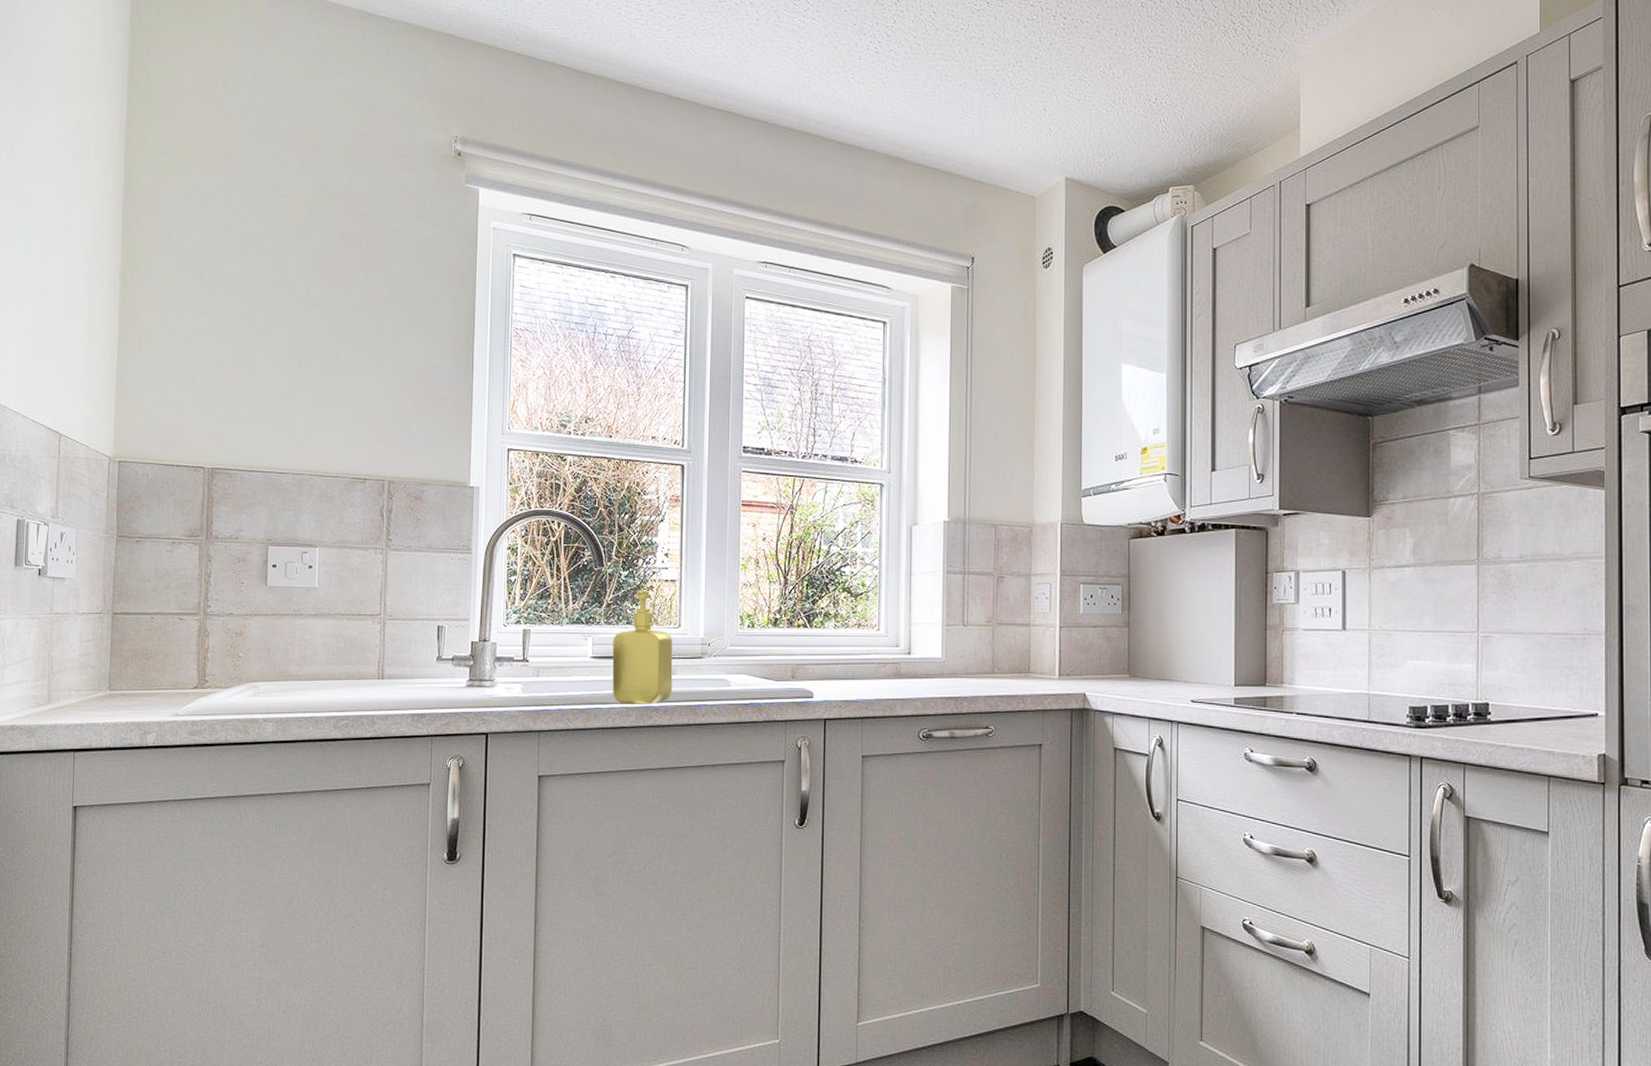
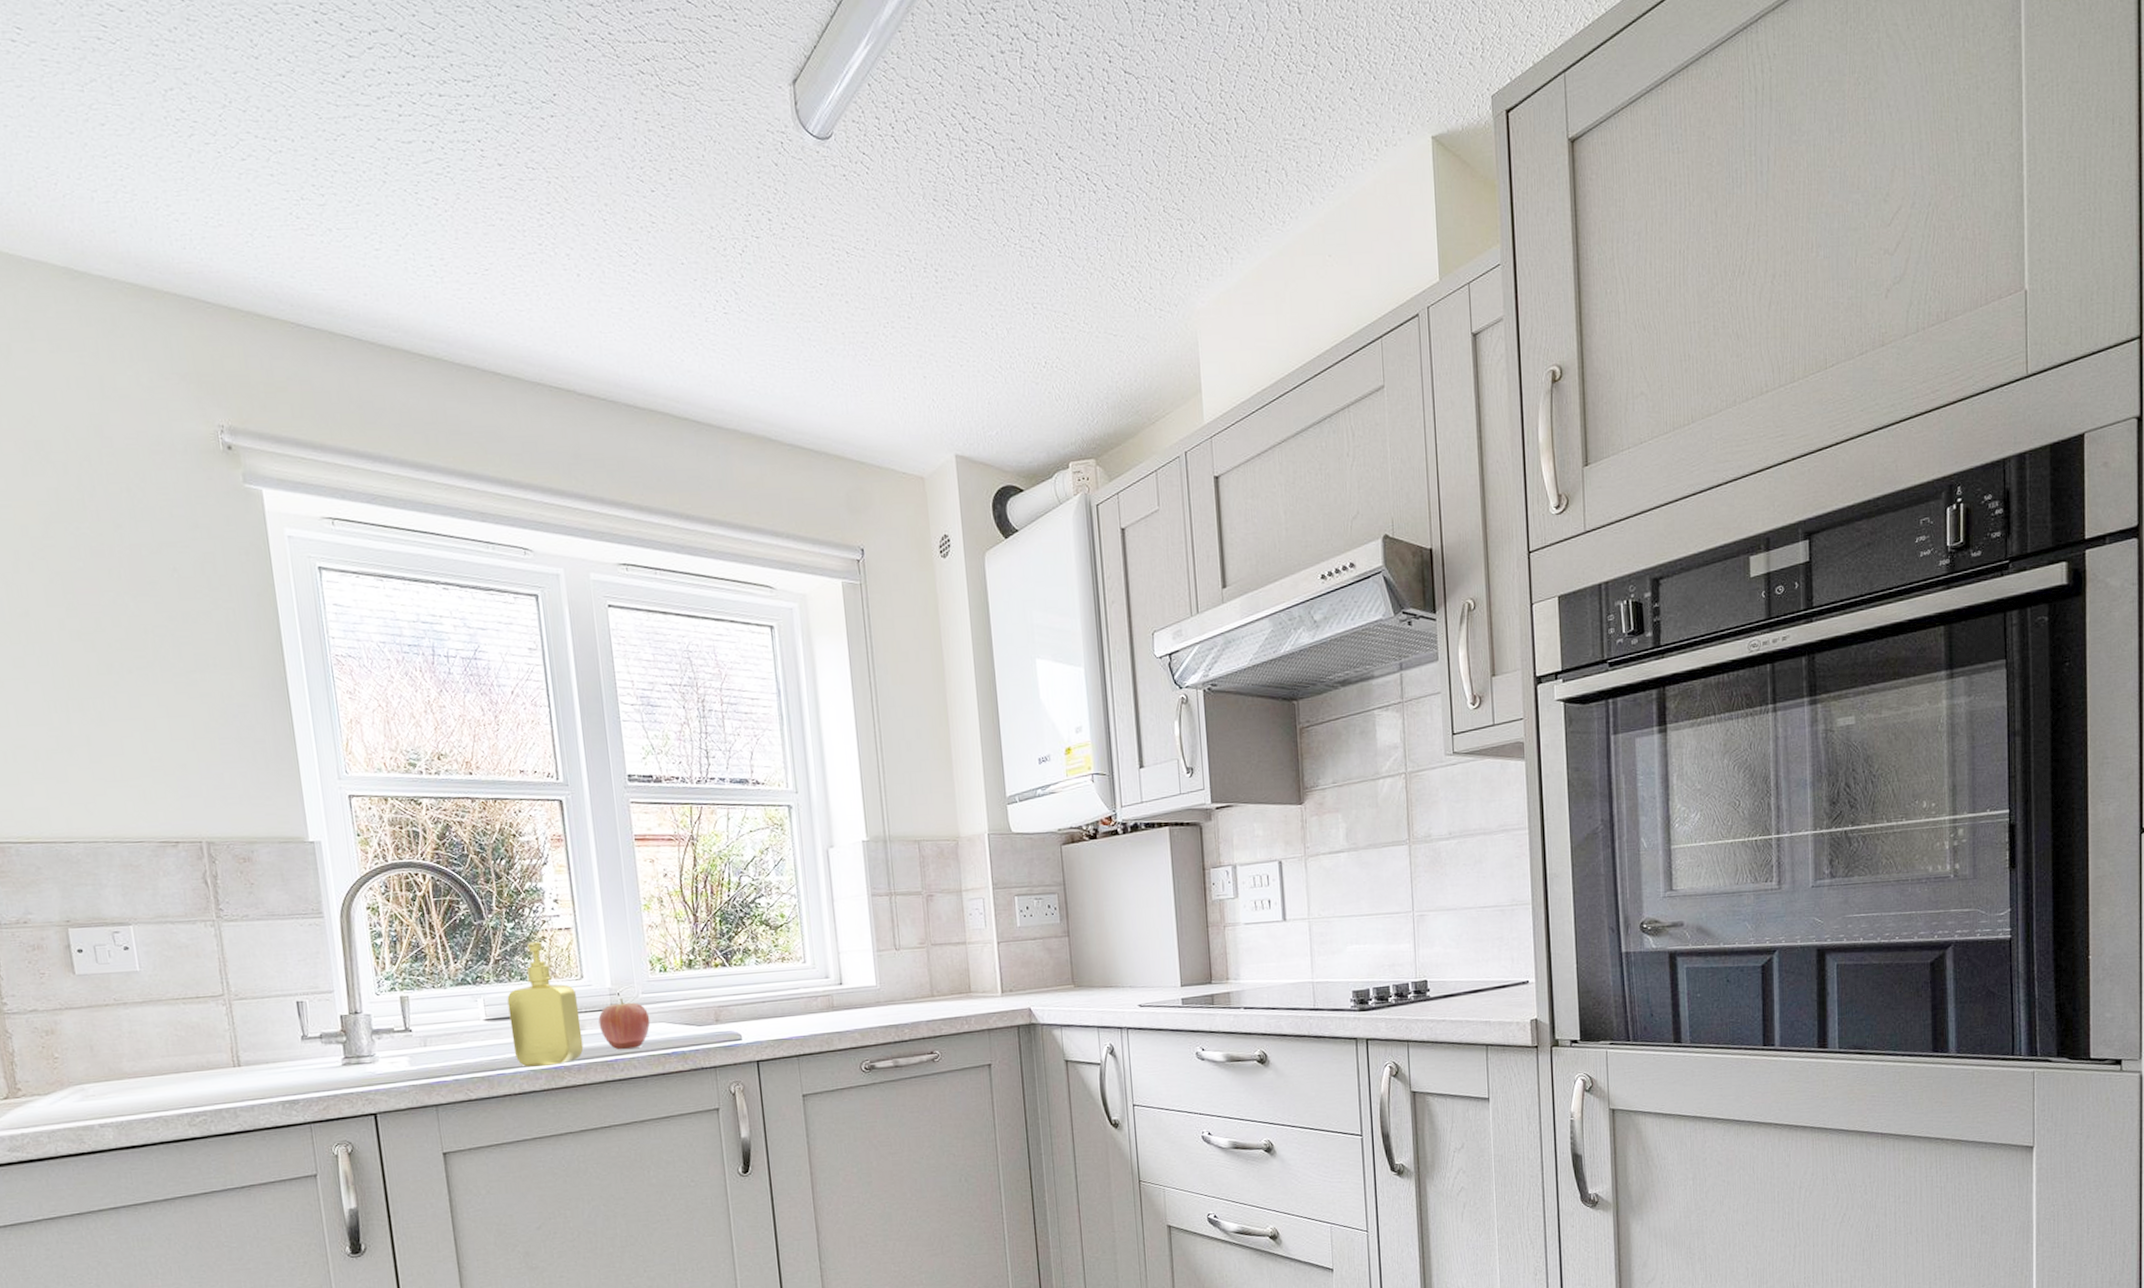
fruit: none [688,649,734,697] -> present [598,999,651,1050]

